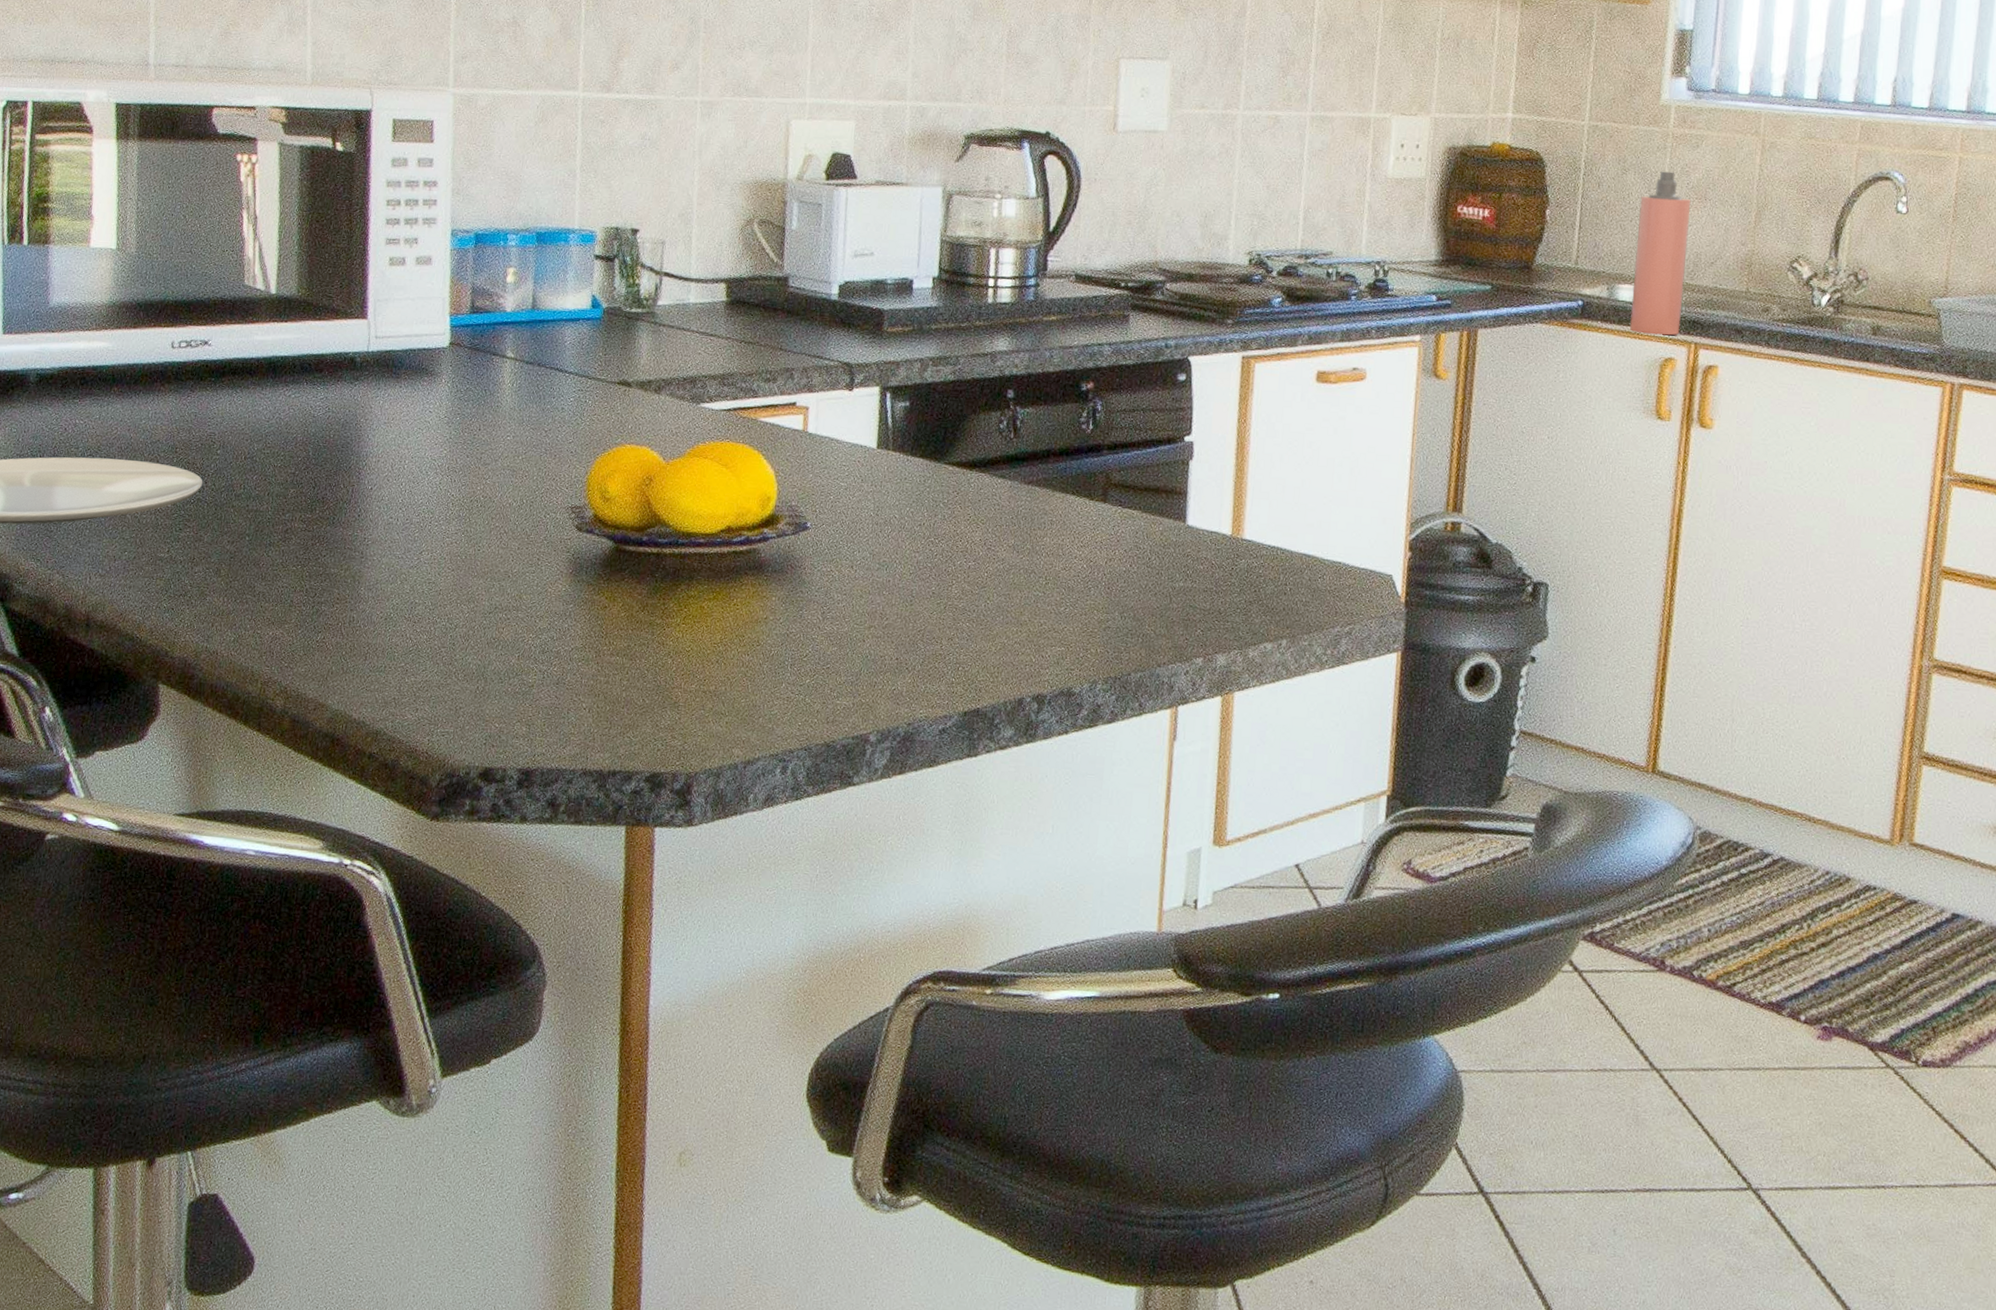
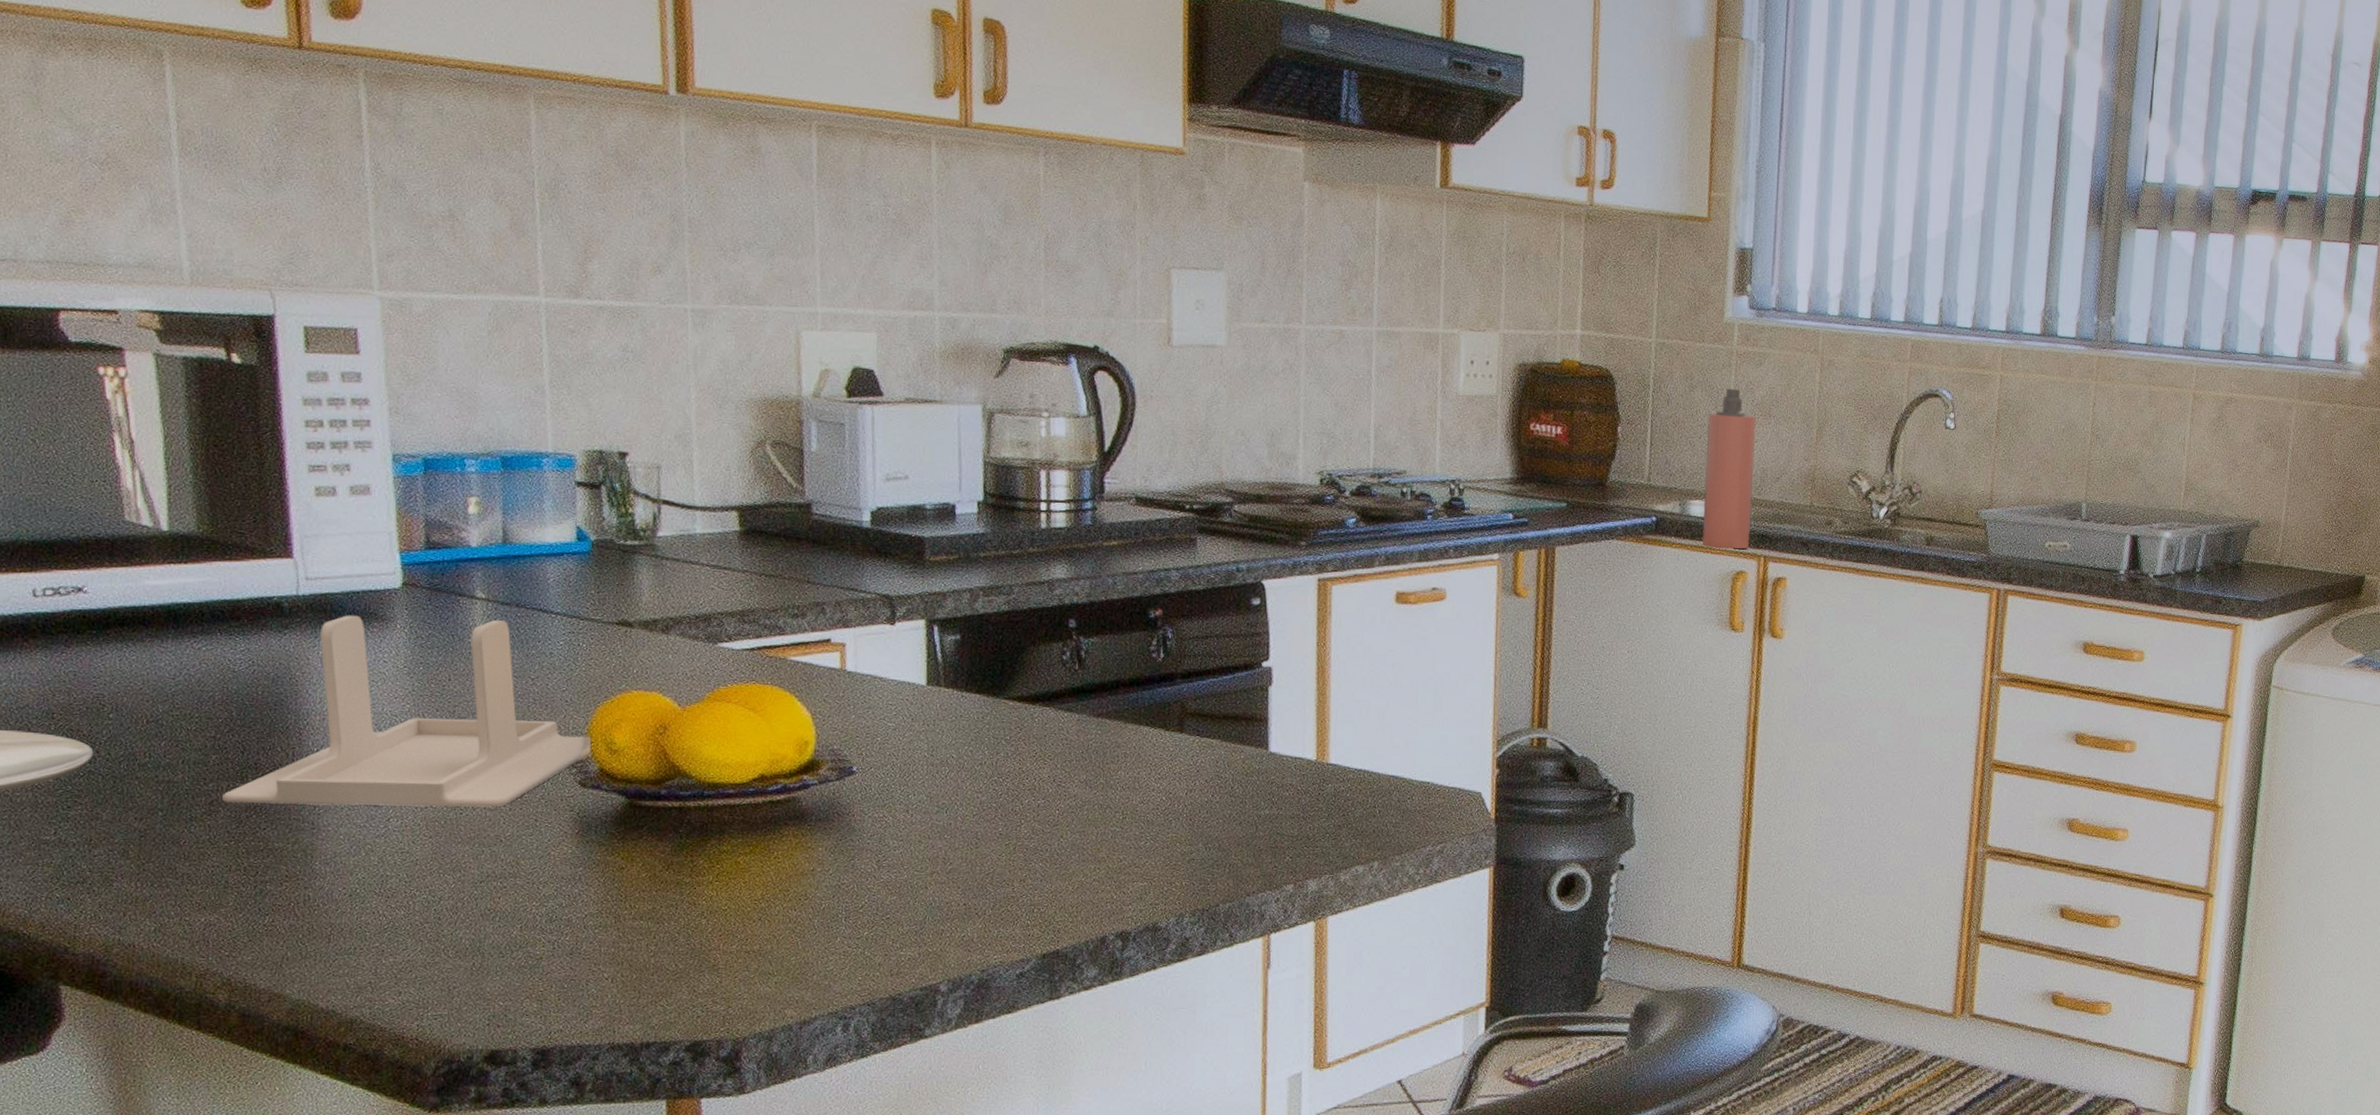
napkin holder: none [295,370,590,546] -> present [222,615,593,807]

